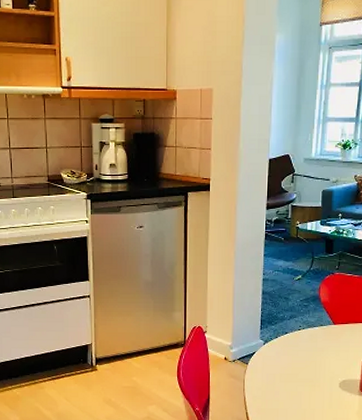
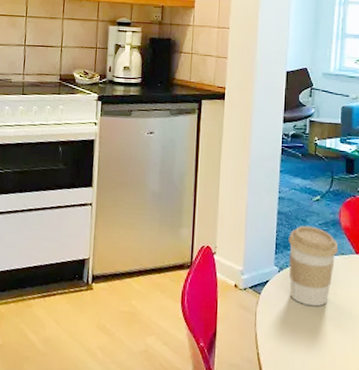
coffee cup: none [272,302,318,371] -> present [288,225,339,307]

